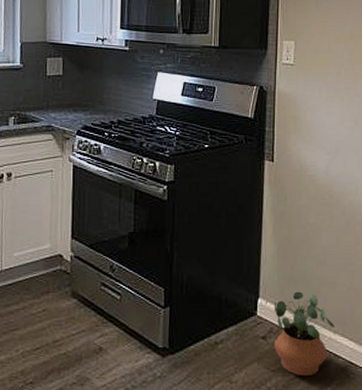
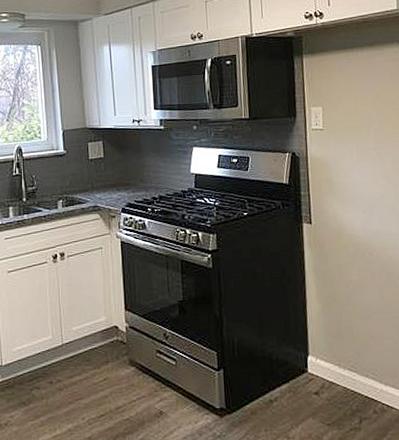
potted plant: present [273,291,335,377] -> none [324,347,385,429]

